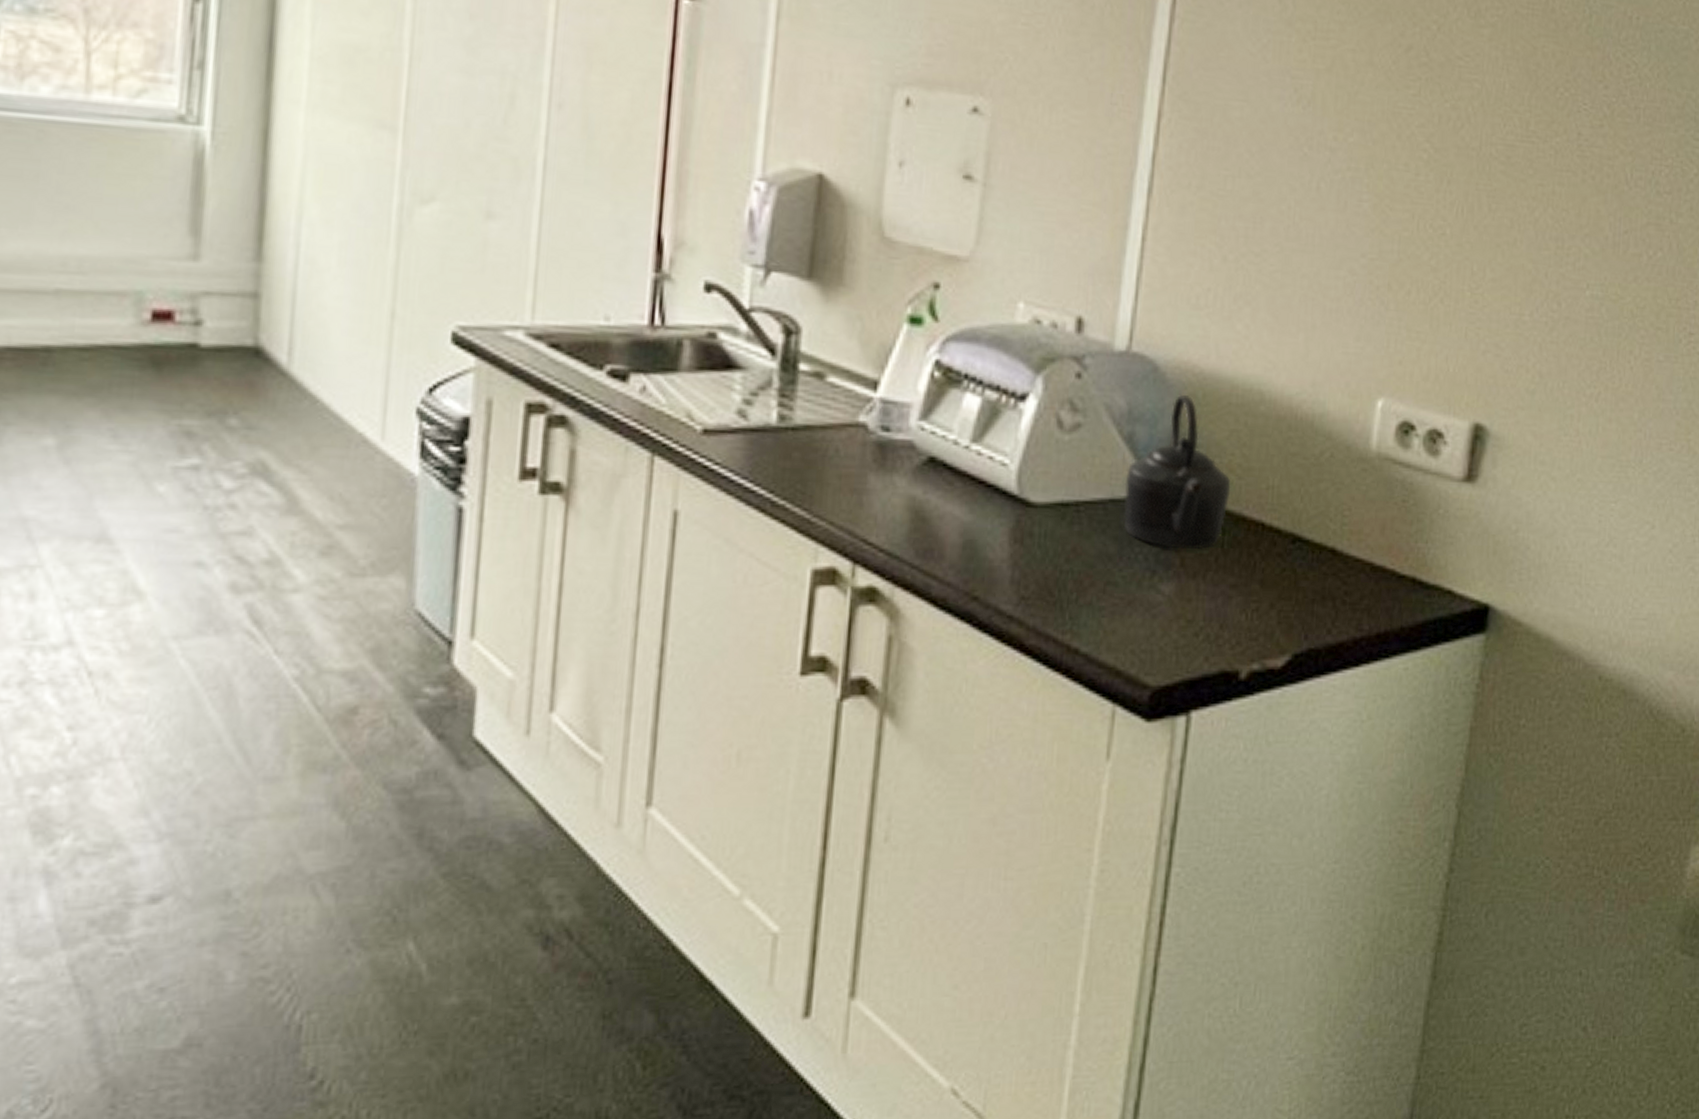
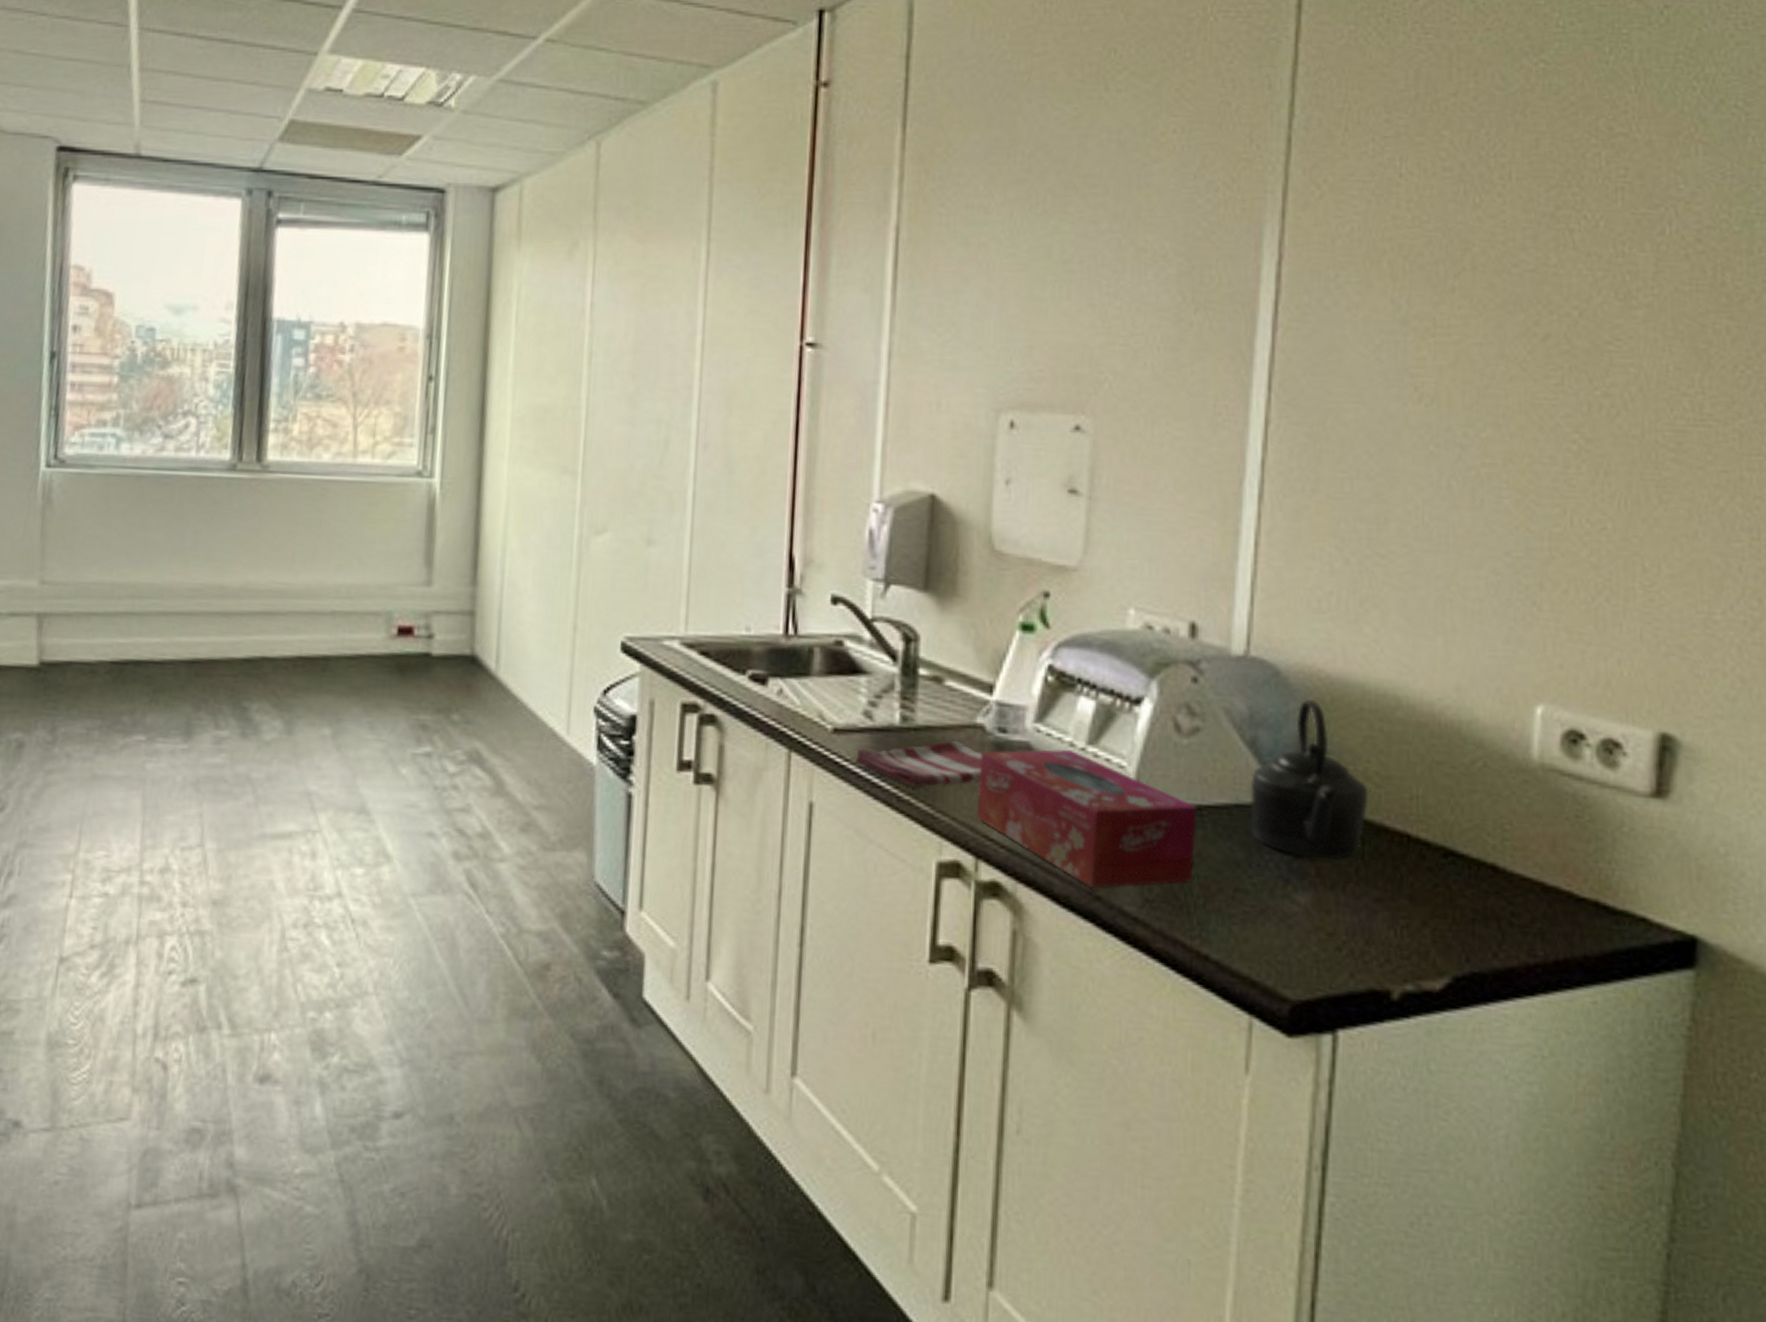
dish towel: none [727,441,864,491] -> present [856,741,983,788]
tissue box: none [855,447,1075,588] -> present [976,749,1197,888]

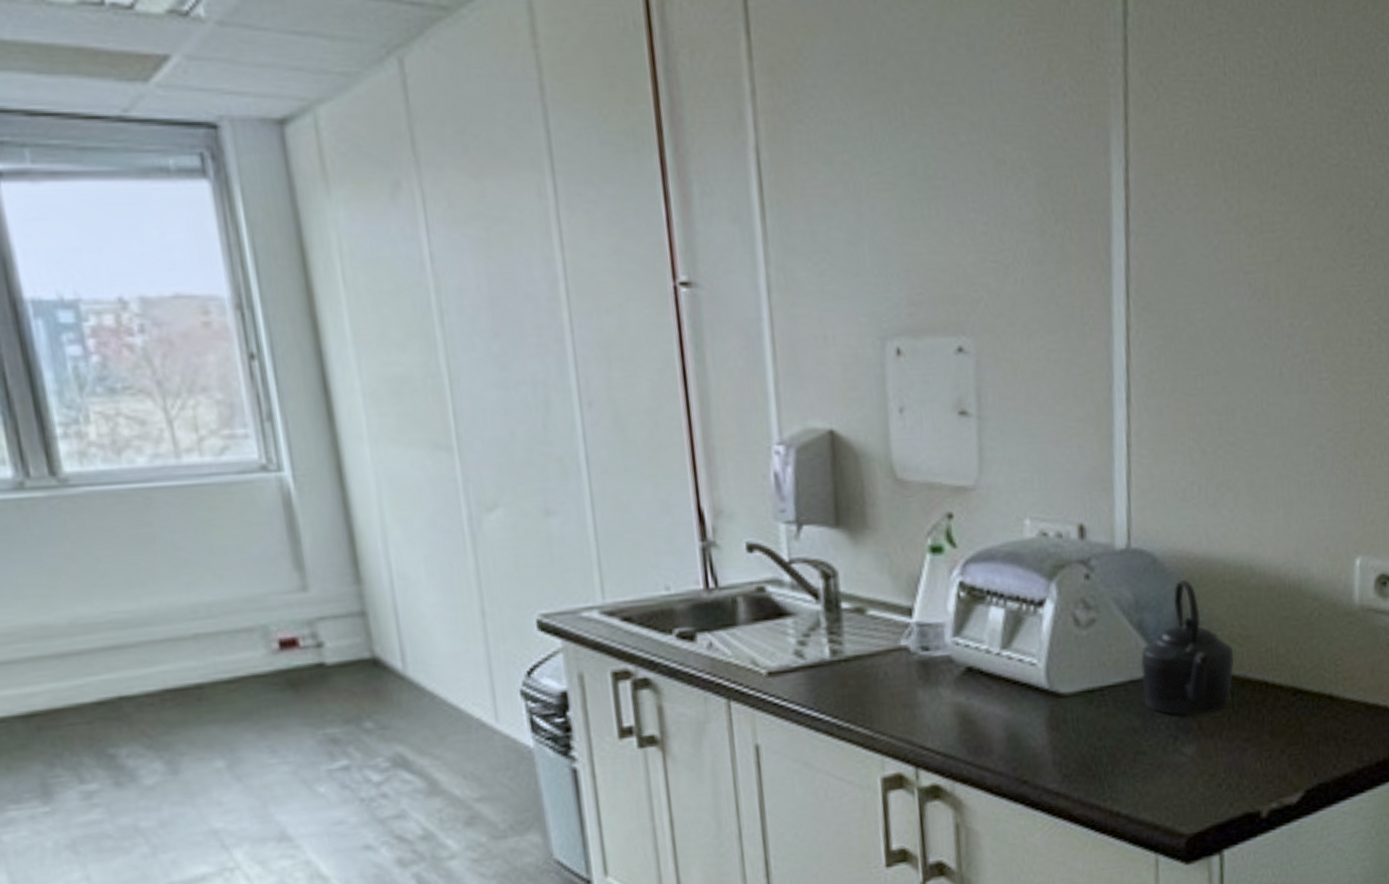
dish towel: present [856,741,983,788] -> none [793,666,911,714]
tissue box: present [976,749,1197,888] -> none [908,656,1101,775]

